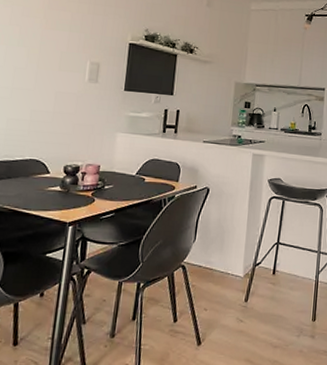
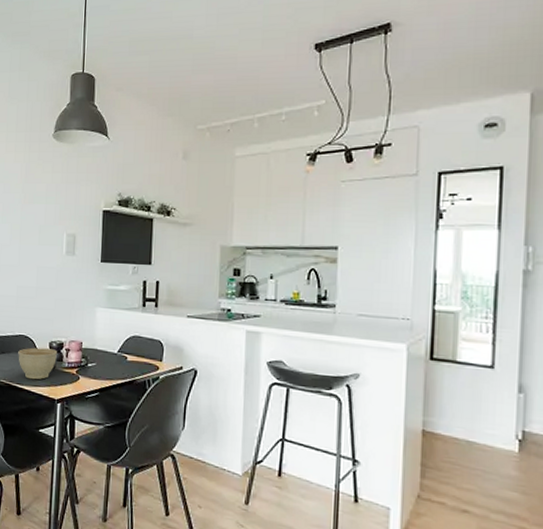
planter bowl: none [26,171,72,204] -> present [18,347,57,380]

